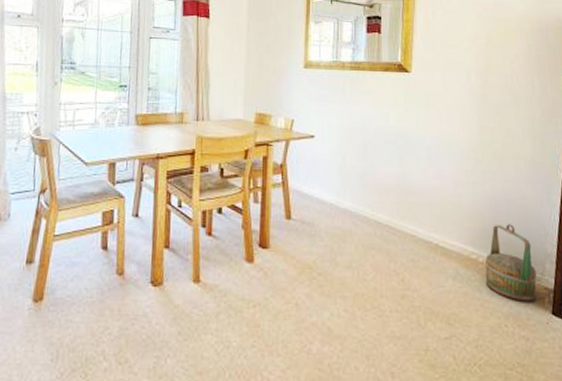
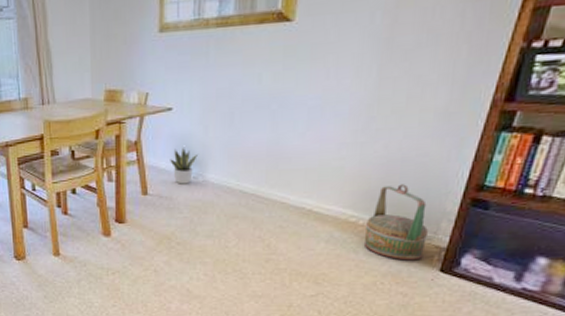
potted plant: none [312,173,337,211] -> present [170,147,198,184]

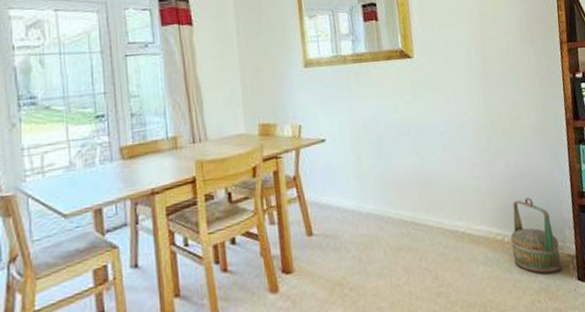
potted plant: present [170,147,198,184] -> none [330,178,356,220]

